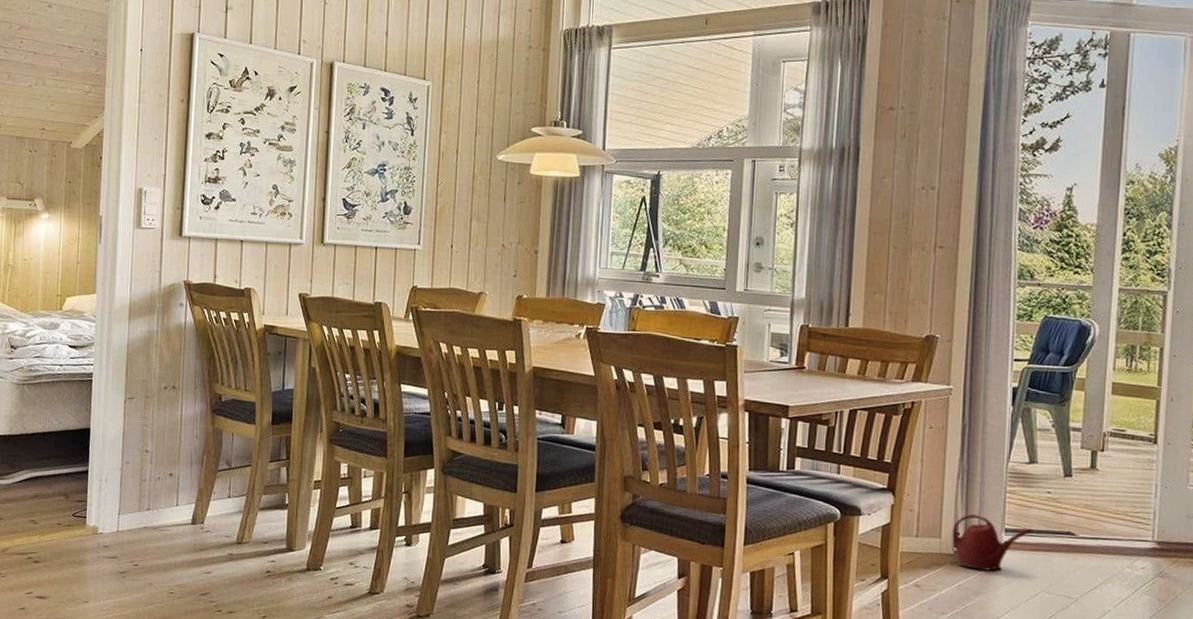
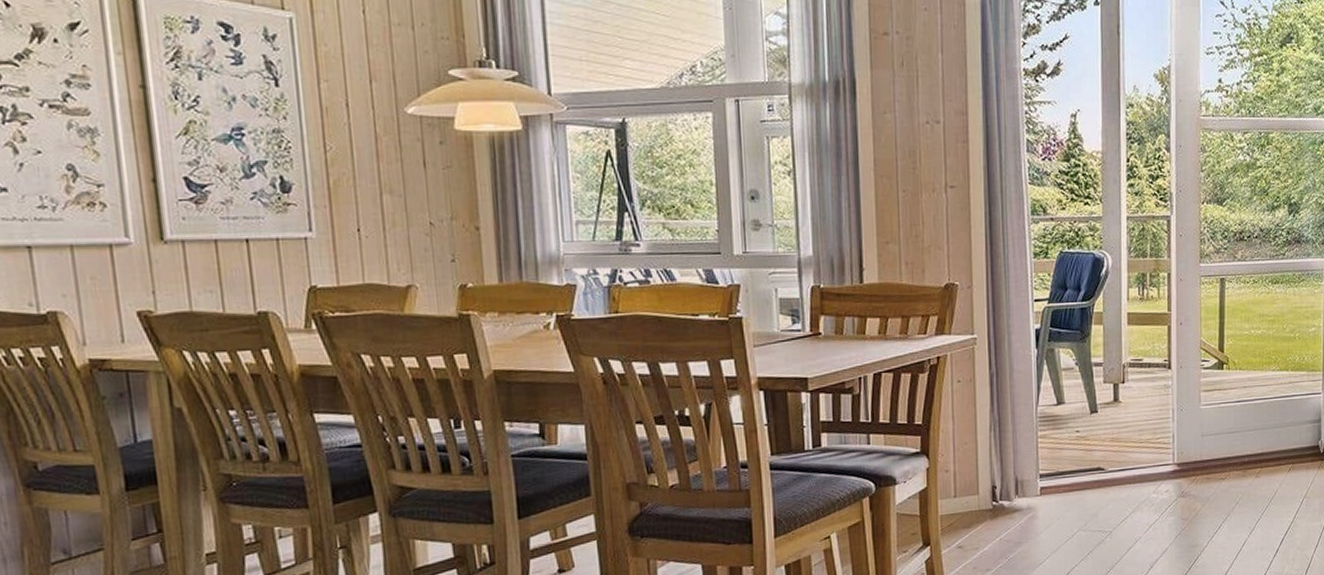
watering can: present [952,514,1034,571] -> none [989,464,1066,520]

